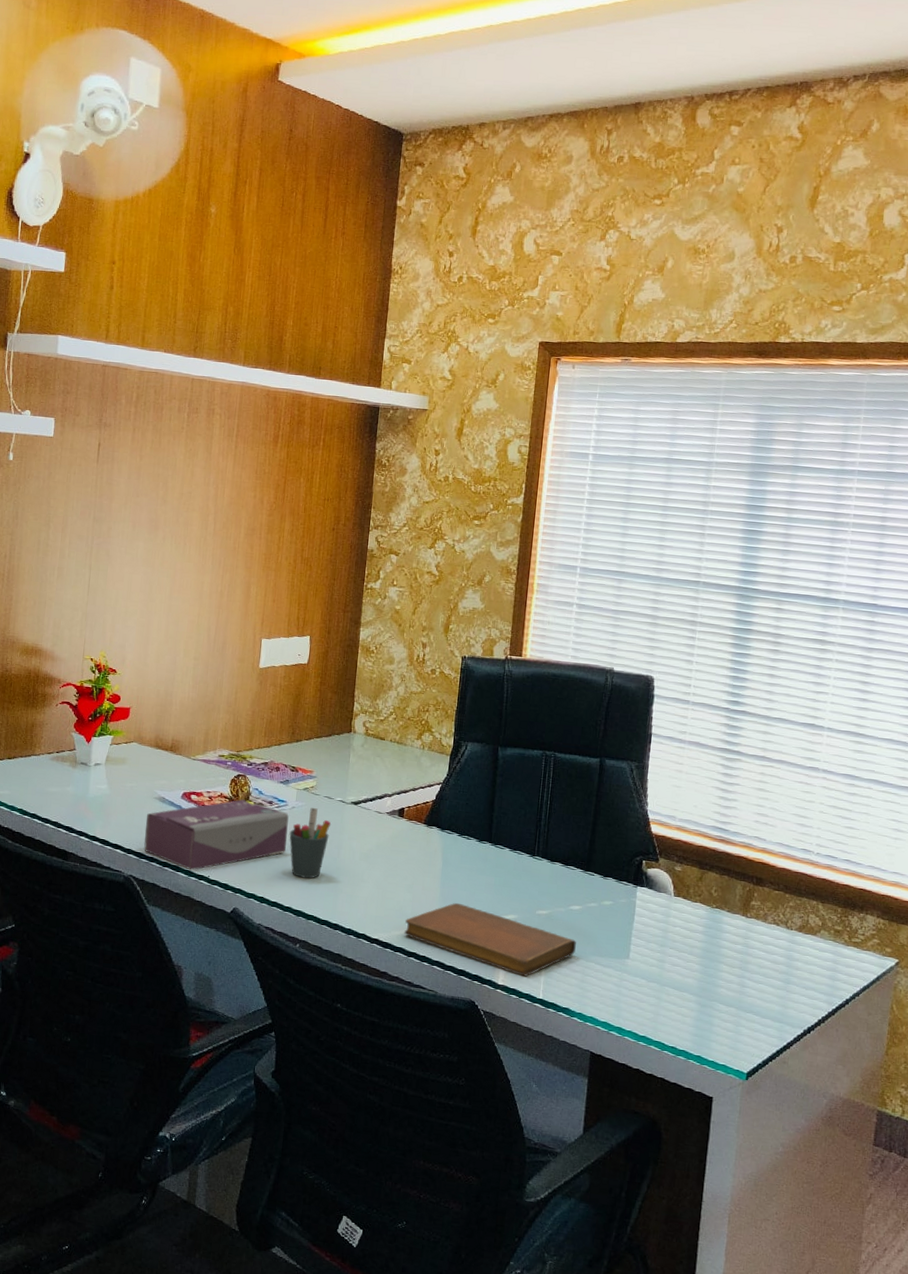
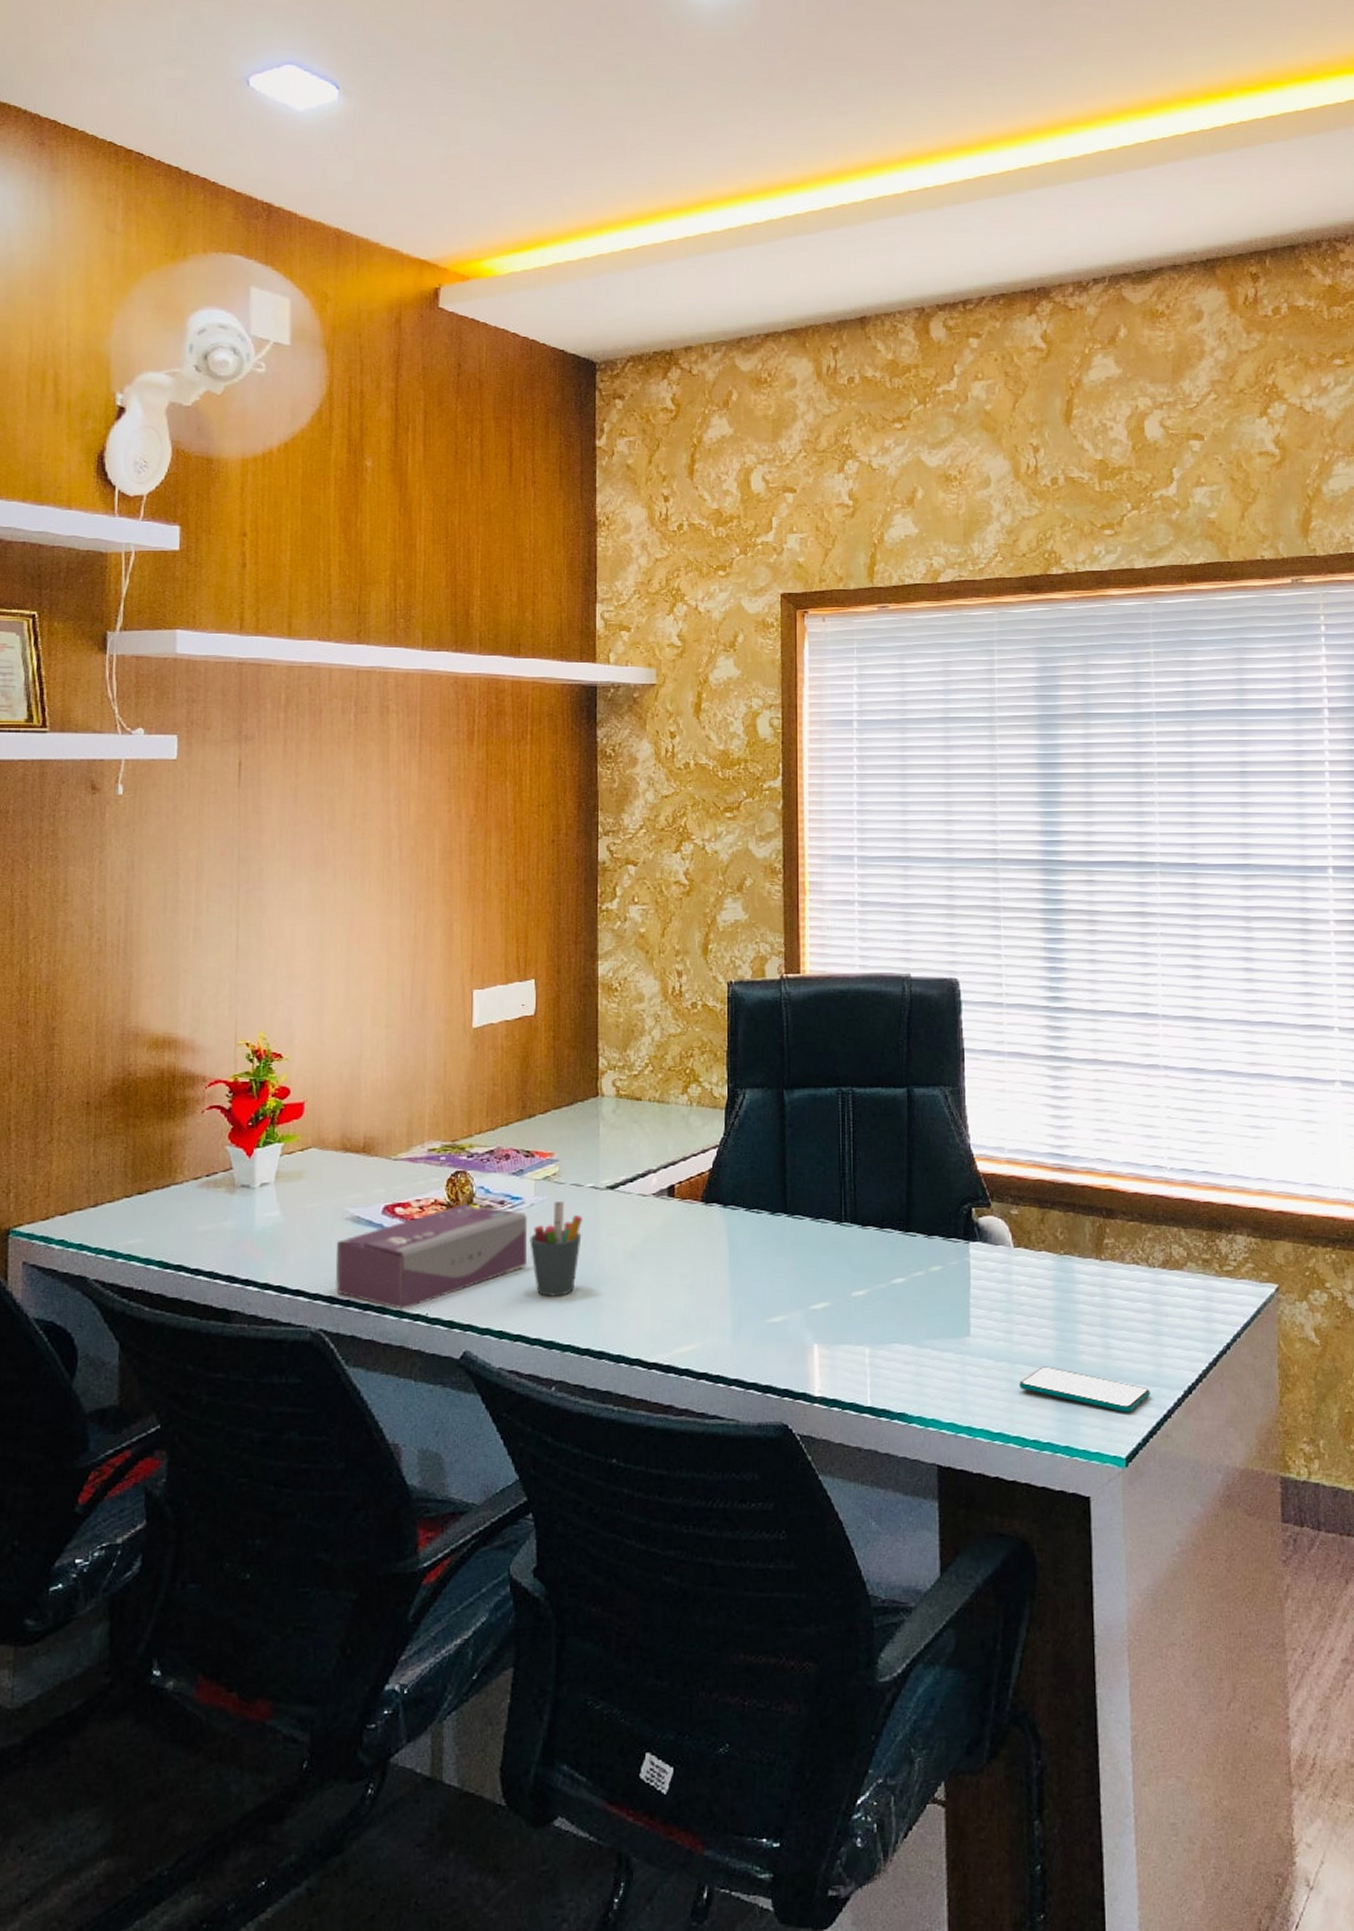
notebook: present [404,902,576,977] -> none [690,1298,905,1381]
smartphone: none [665,992,775,1039] -> present [1019,1366,1150,1413]

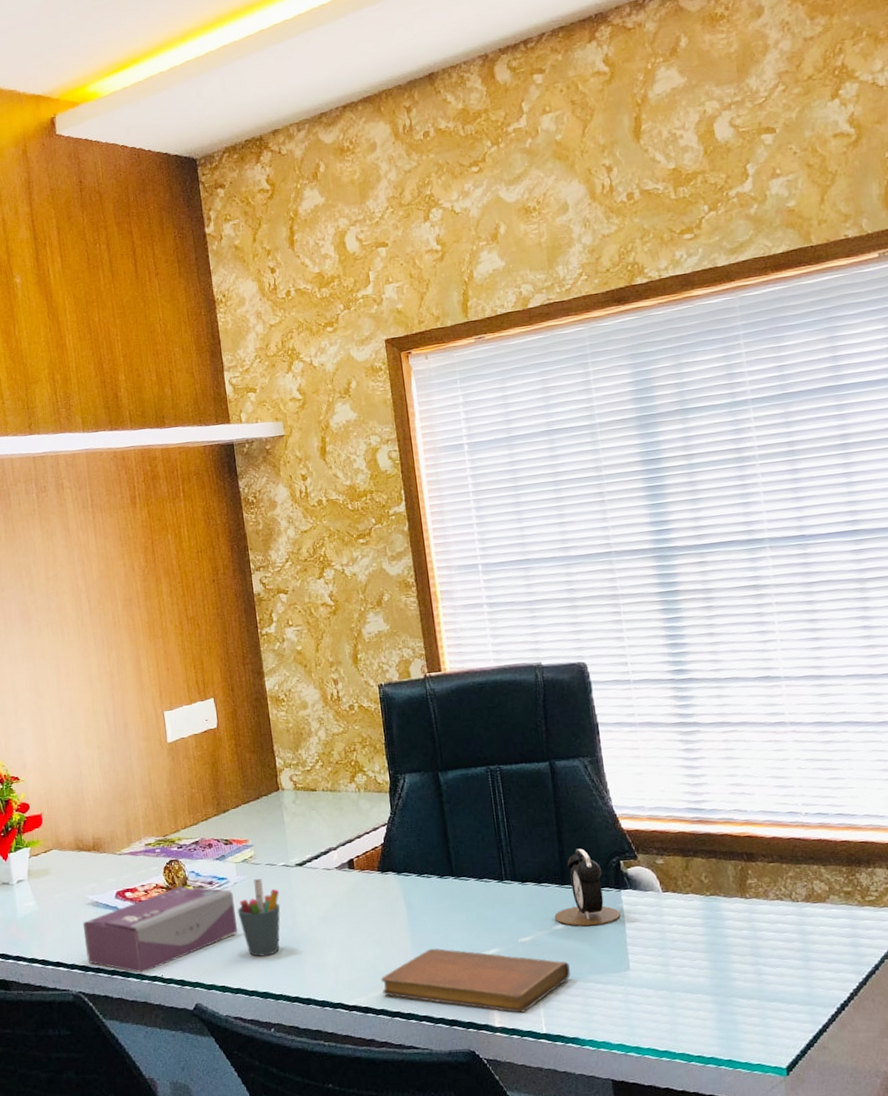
notebook: none [690,1298,905,1381] -> present [381,948,570,1013]
alarm clock: none [894,1191,966,1282] -> present [554,848,621,927]
smartphone: present [1019,1366,1150,1413] -> none [680,992,805,1029]

